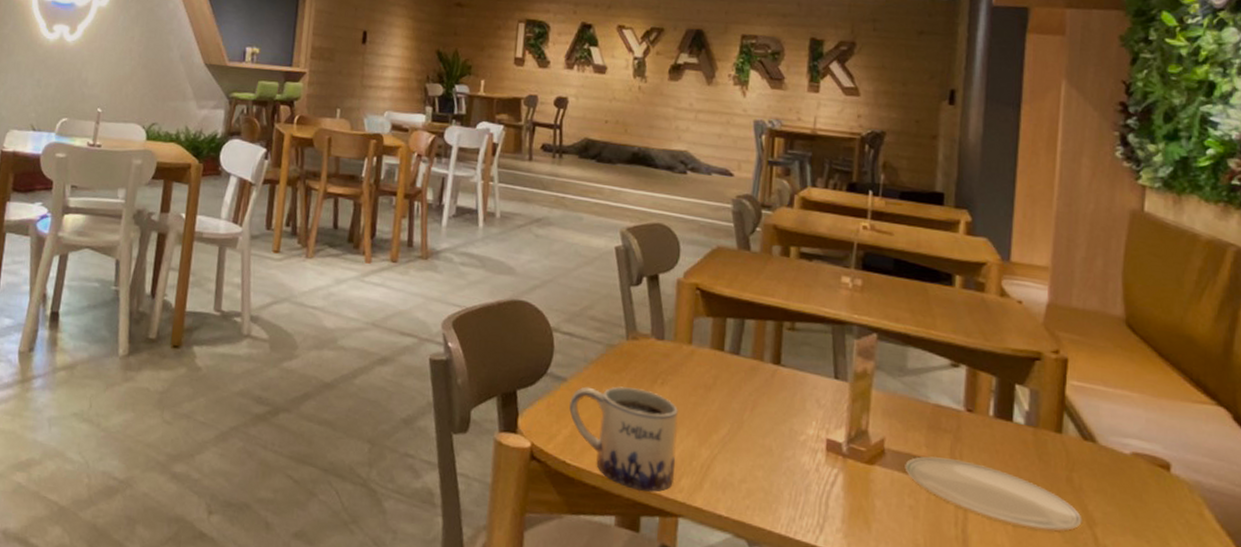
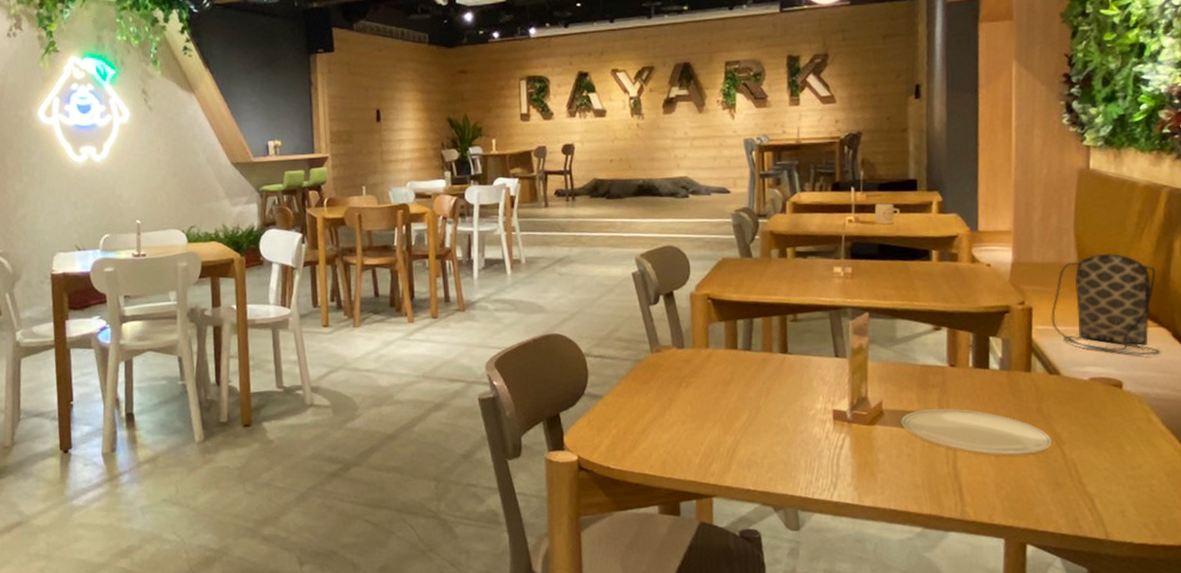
mug: present [569,386,678,492] -> none [607,394,706,481]
mug: none [893,213,923,239] -> present [875,203,900,225]
shoulder bag: none [1089,309,1218,439] -> present [1051,253,1161,356]

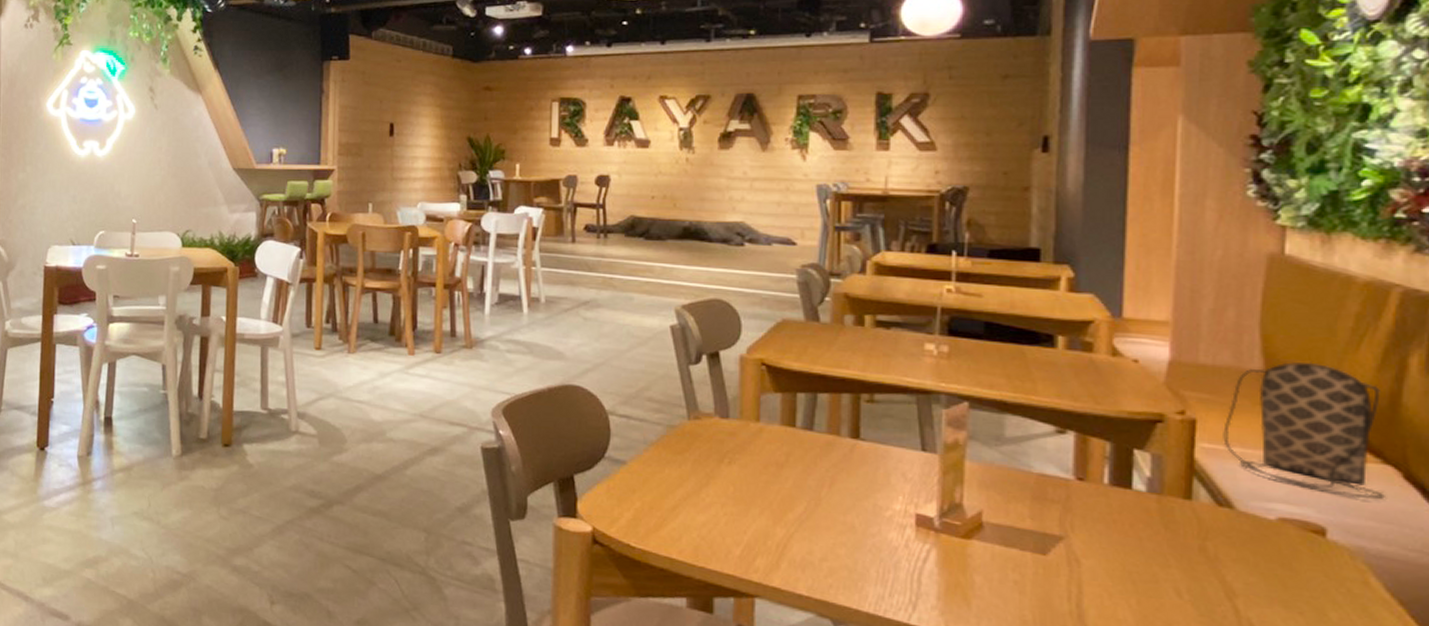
mug: present [875,203,900,225] -> none [982,273,1016,299]
plate: present [901,408,1052,456] -> none [1007,528,1220,605]

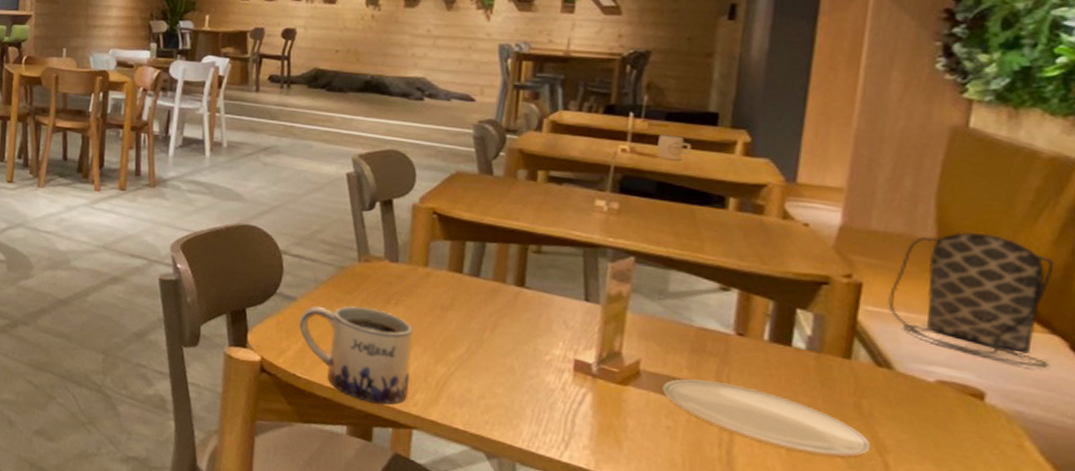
mug: none [631,467,750,573] -> present [299,305,413,405]
mug: none [982,273,1016,299] -> present [657,135,692,161]
plate: none [1007,528,1220,605] -> present [662,378,871,458]

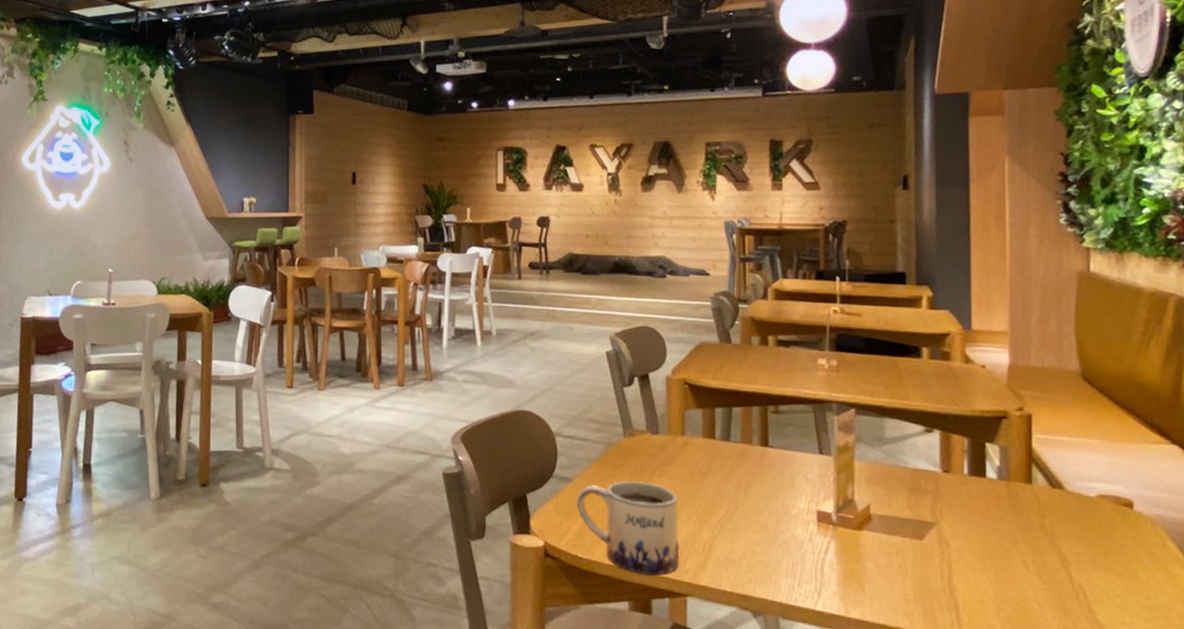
mug: present [657,135,692,161] -> none [861,295,888,318]
plate: present [662,378,871,458] -> none [890,517,1057,575]
shoulder bag: present [888,232,1055,368] -> none [1052,361,1174,475]

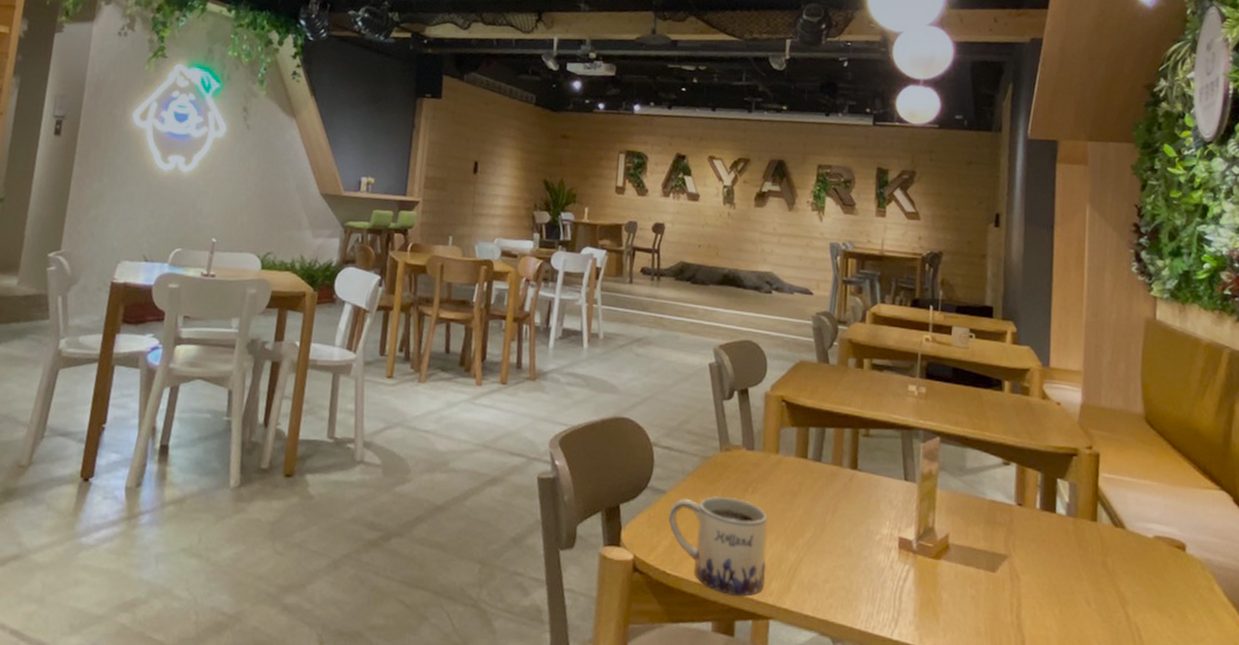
mug: none [861,295,888,318] -> present [951,326,976,349]

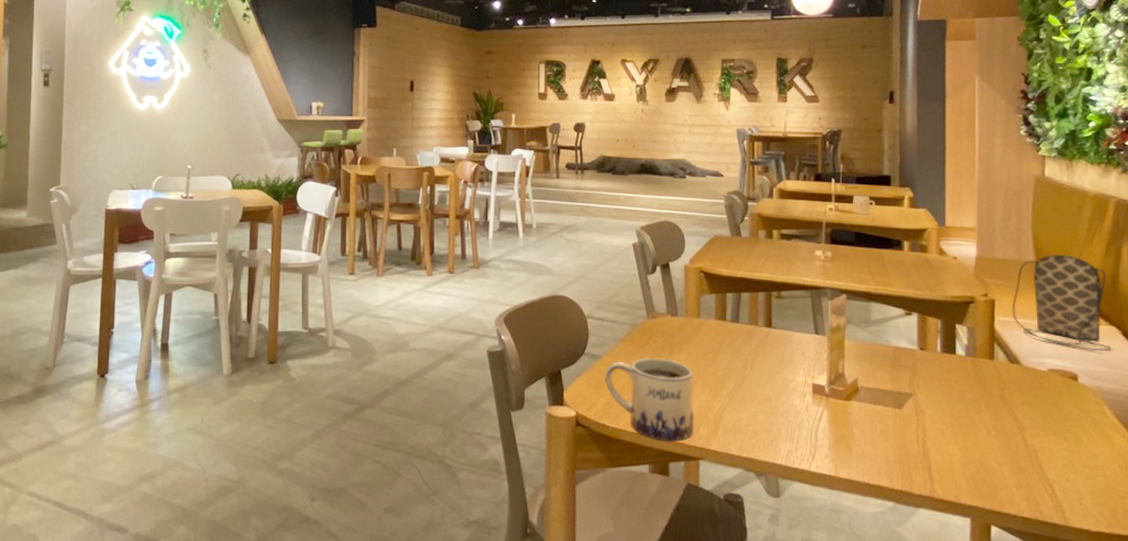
shoulder bag: none [1117,407,1223,520] -> present [1012,254,1112,352]

